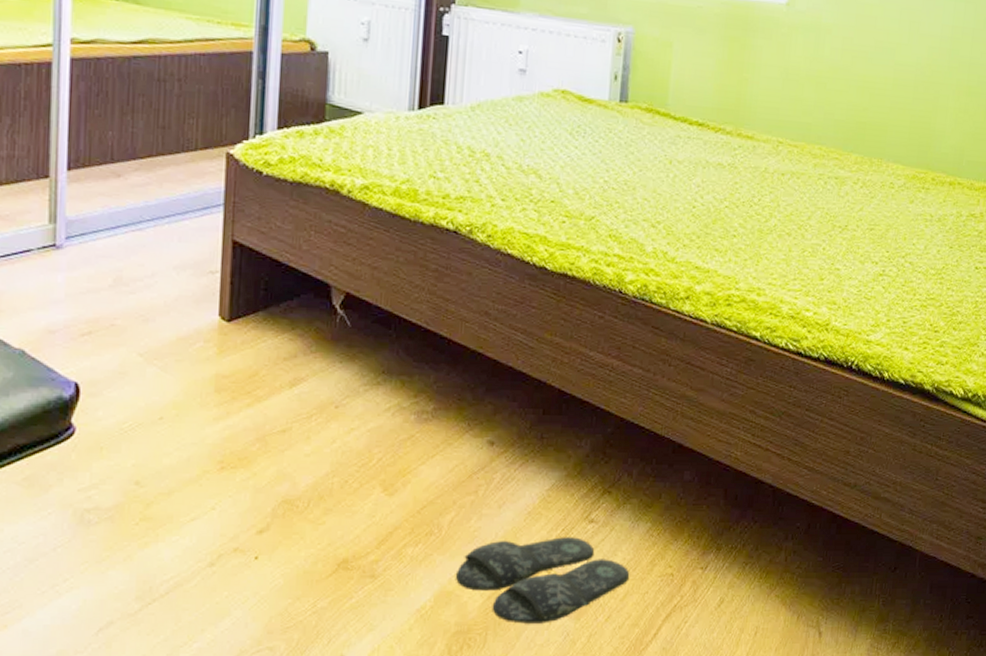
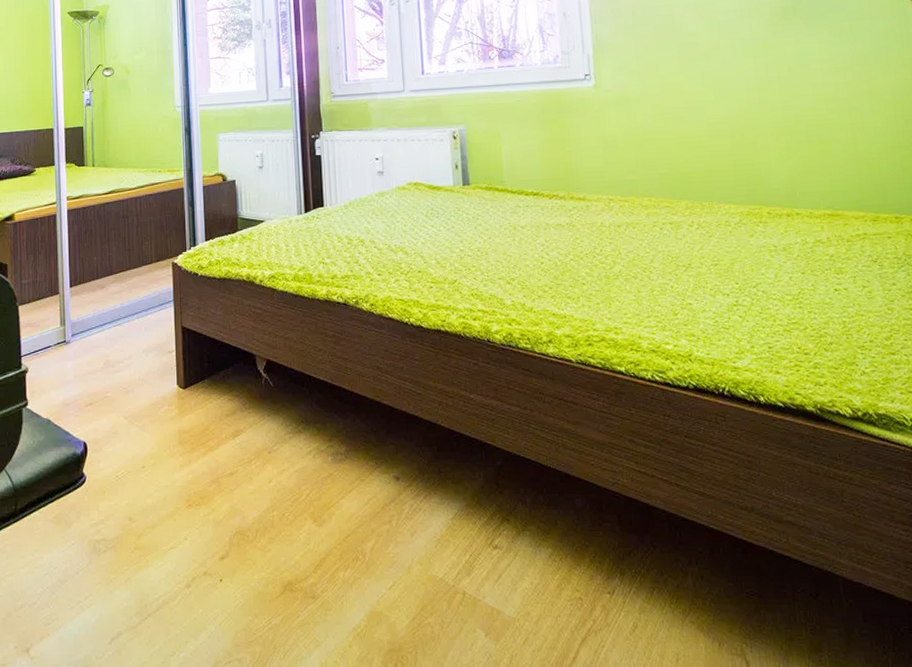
slippers: present [455,537,630,624] -> none [382,562,540,644]

